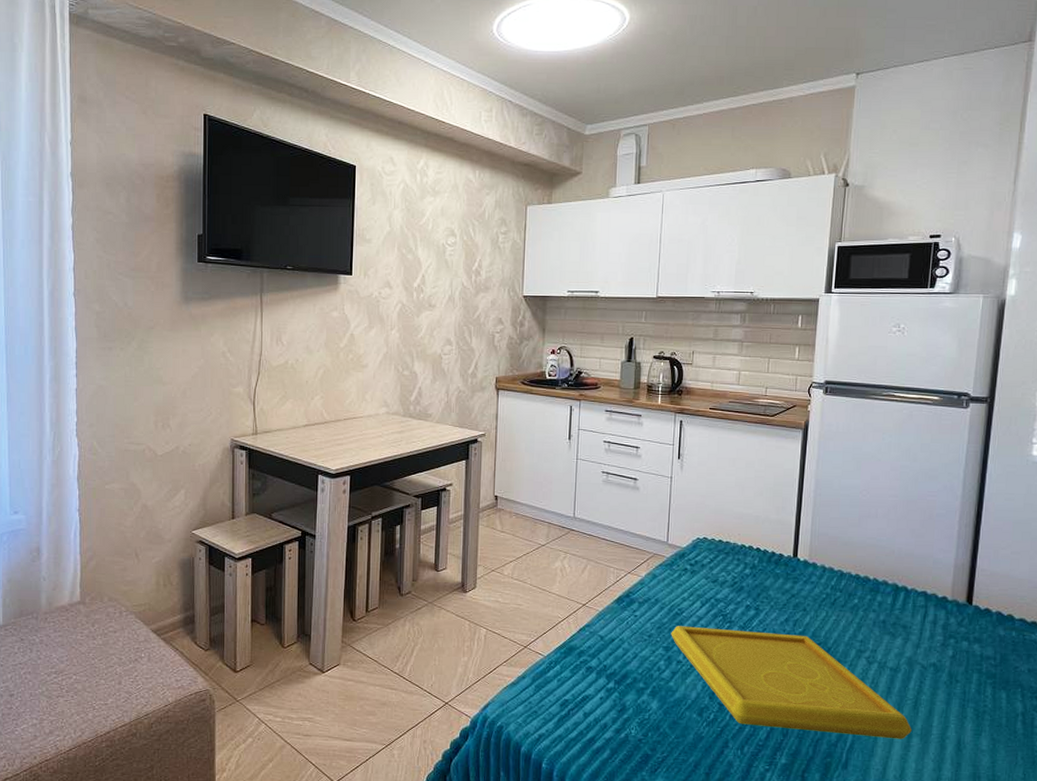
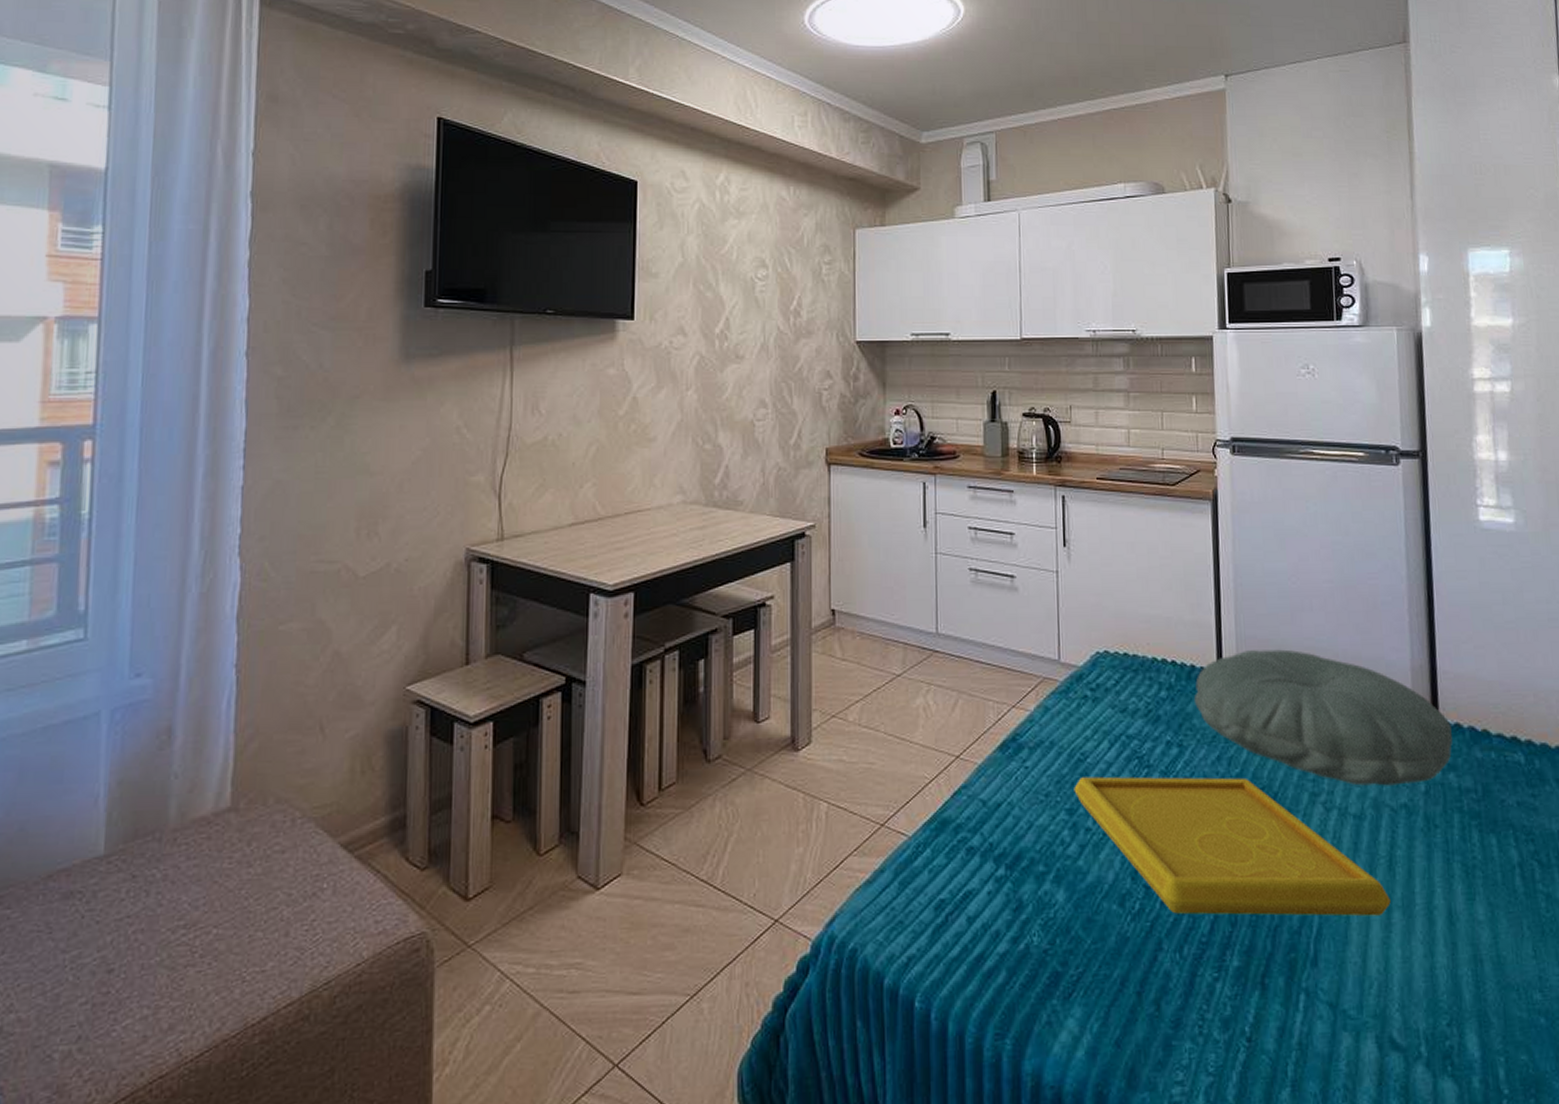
pillow: none [772,544,982,650] -> present [1195,649,1453,786]

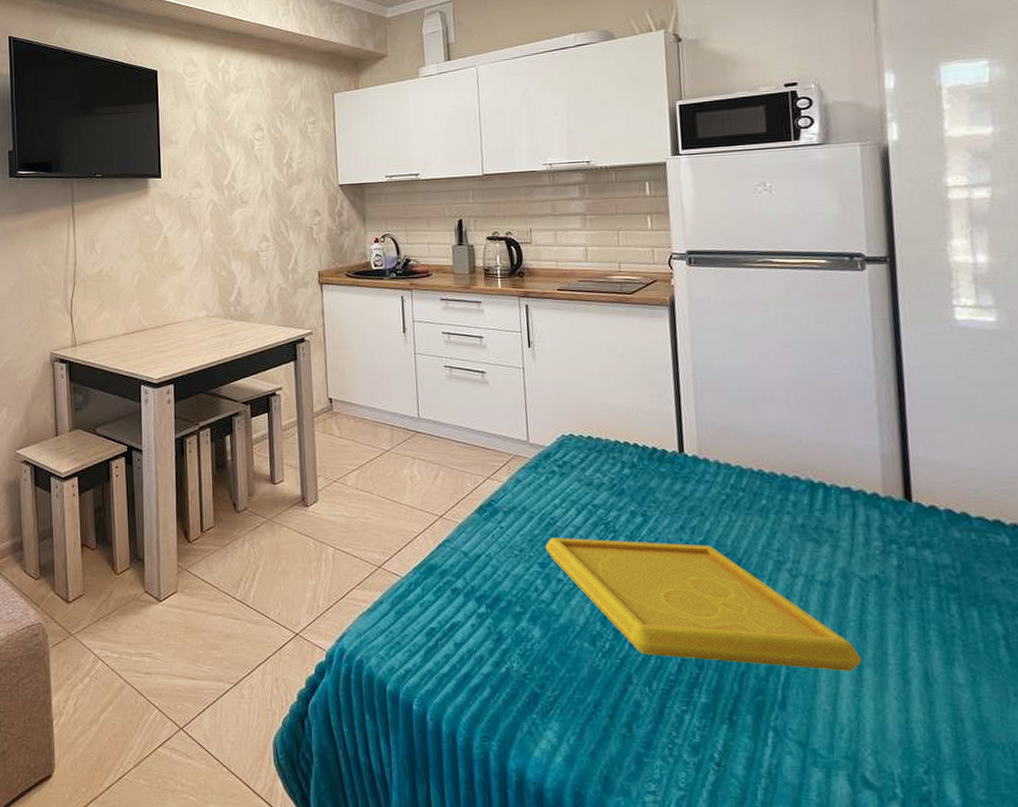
pillow: present [1195,649,1453,786] -> none [657,435,927,559]

